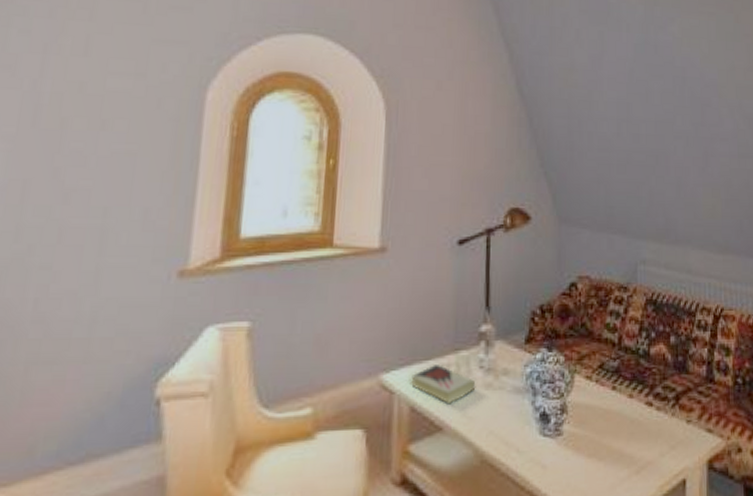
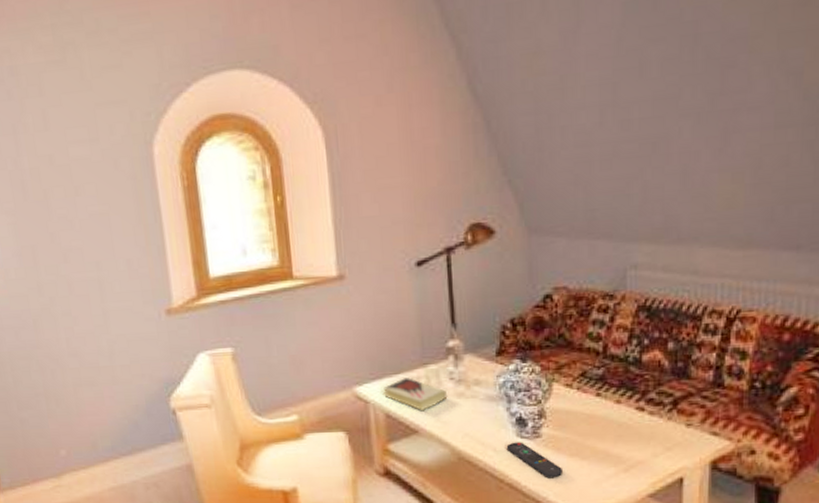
remote control: none [529,440,581,484] -> present [506,442,562,478]

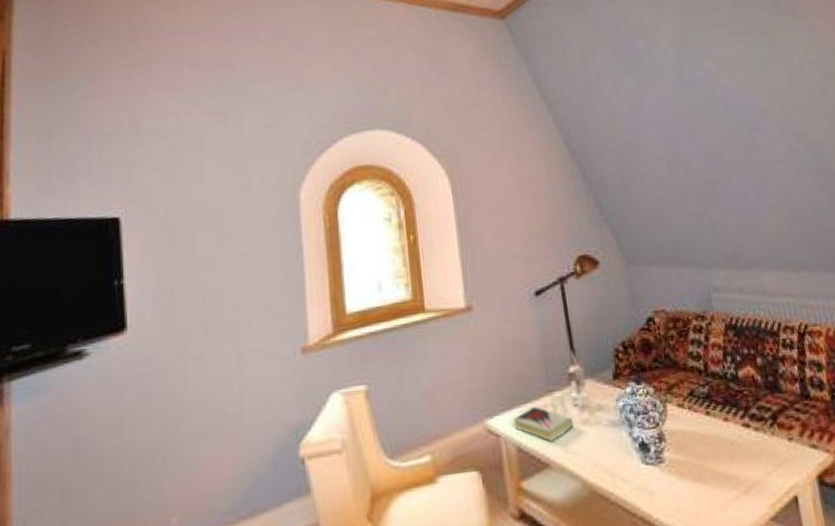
remote control: present [506,442,562,478] -> none [634,468,689,508]

